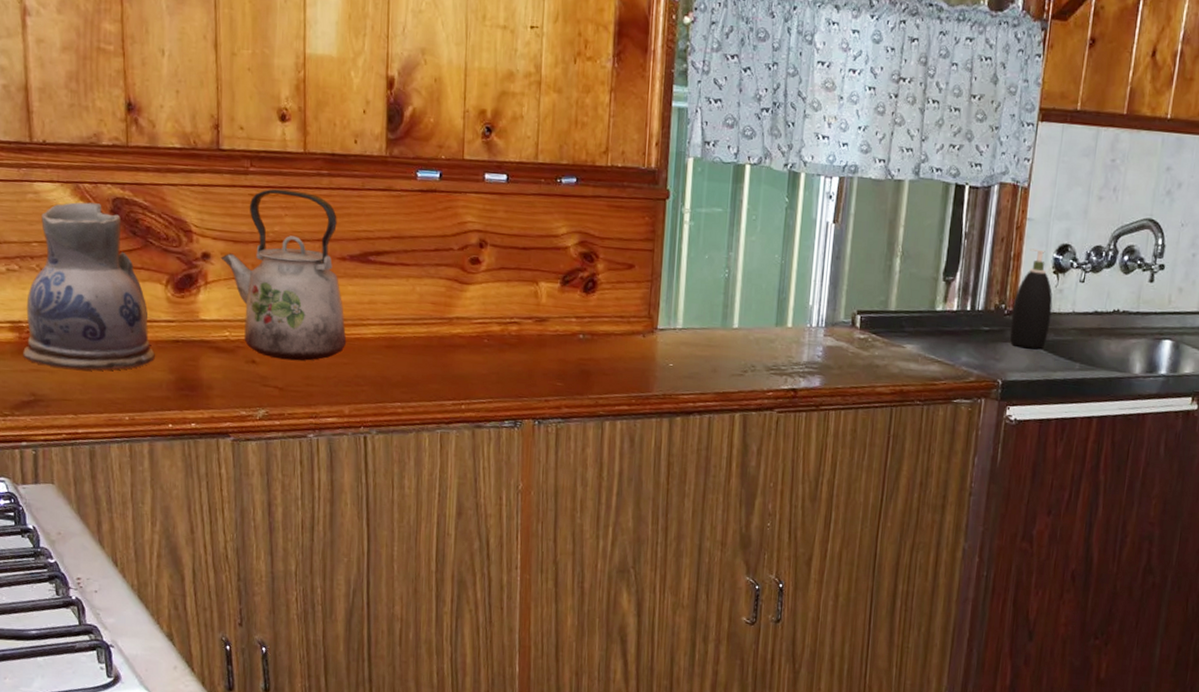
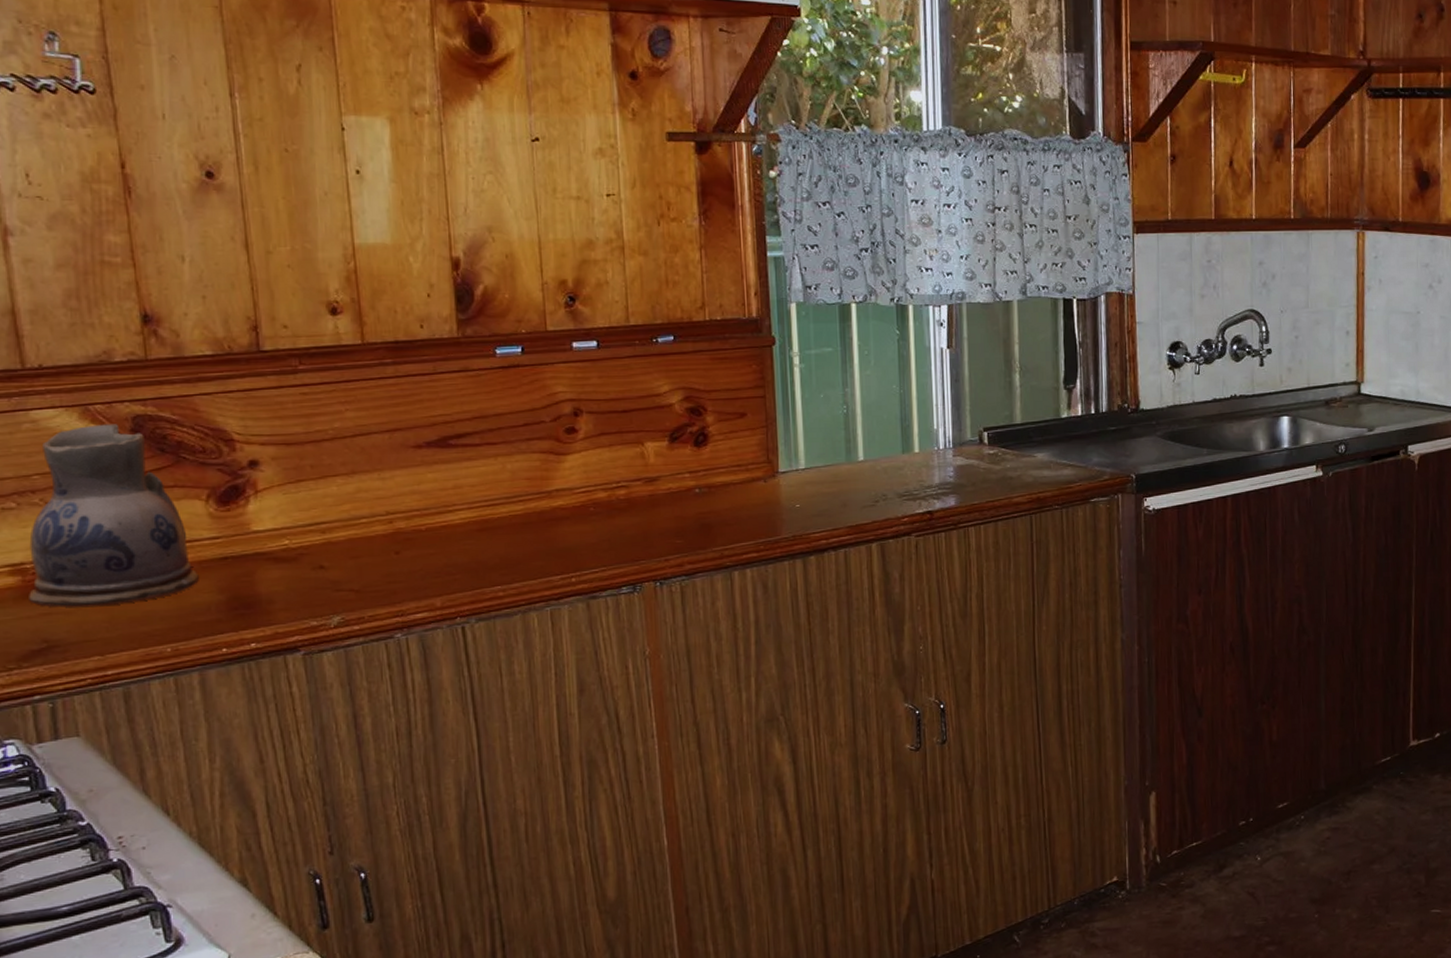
kettle: present [221,188,347,361] -> none [271,383,432,560]
soap dispenser: present [1009,248,1053,350] -> none [1135,349,1174,442]

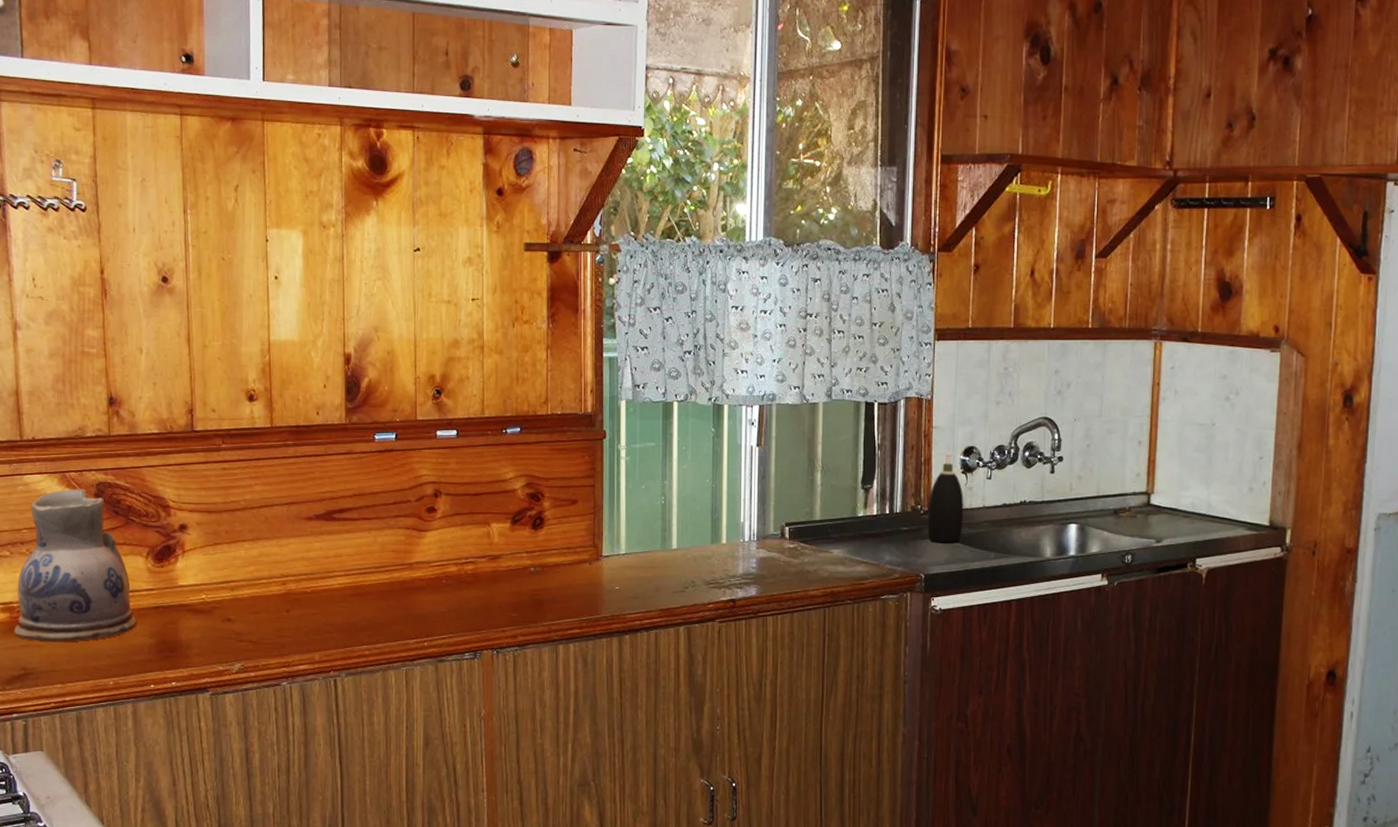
soap dispenser: none [1135,349,1174,442] -> present [927,453,964,543]

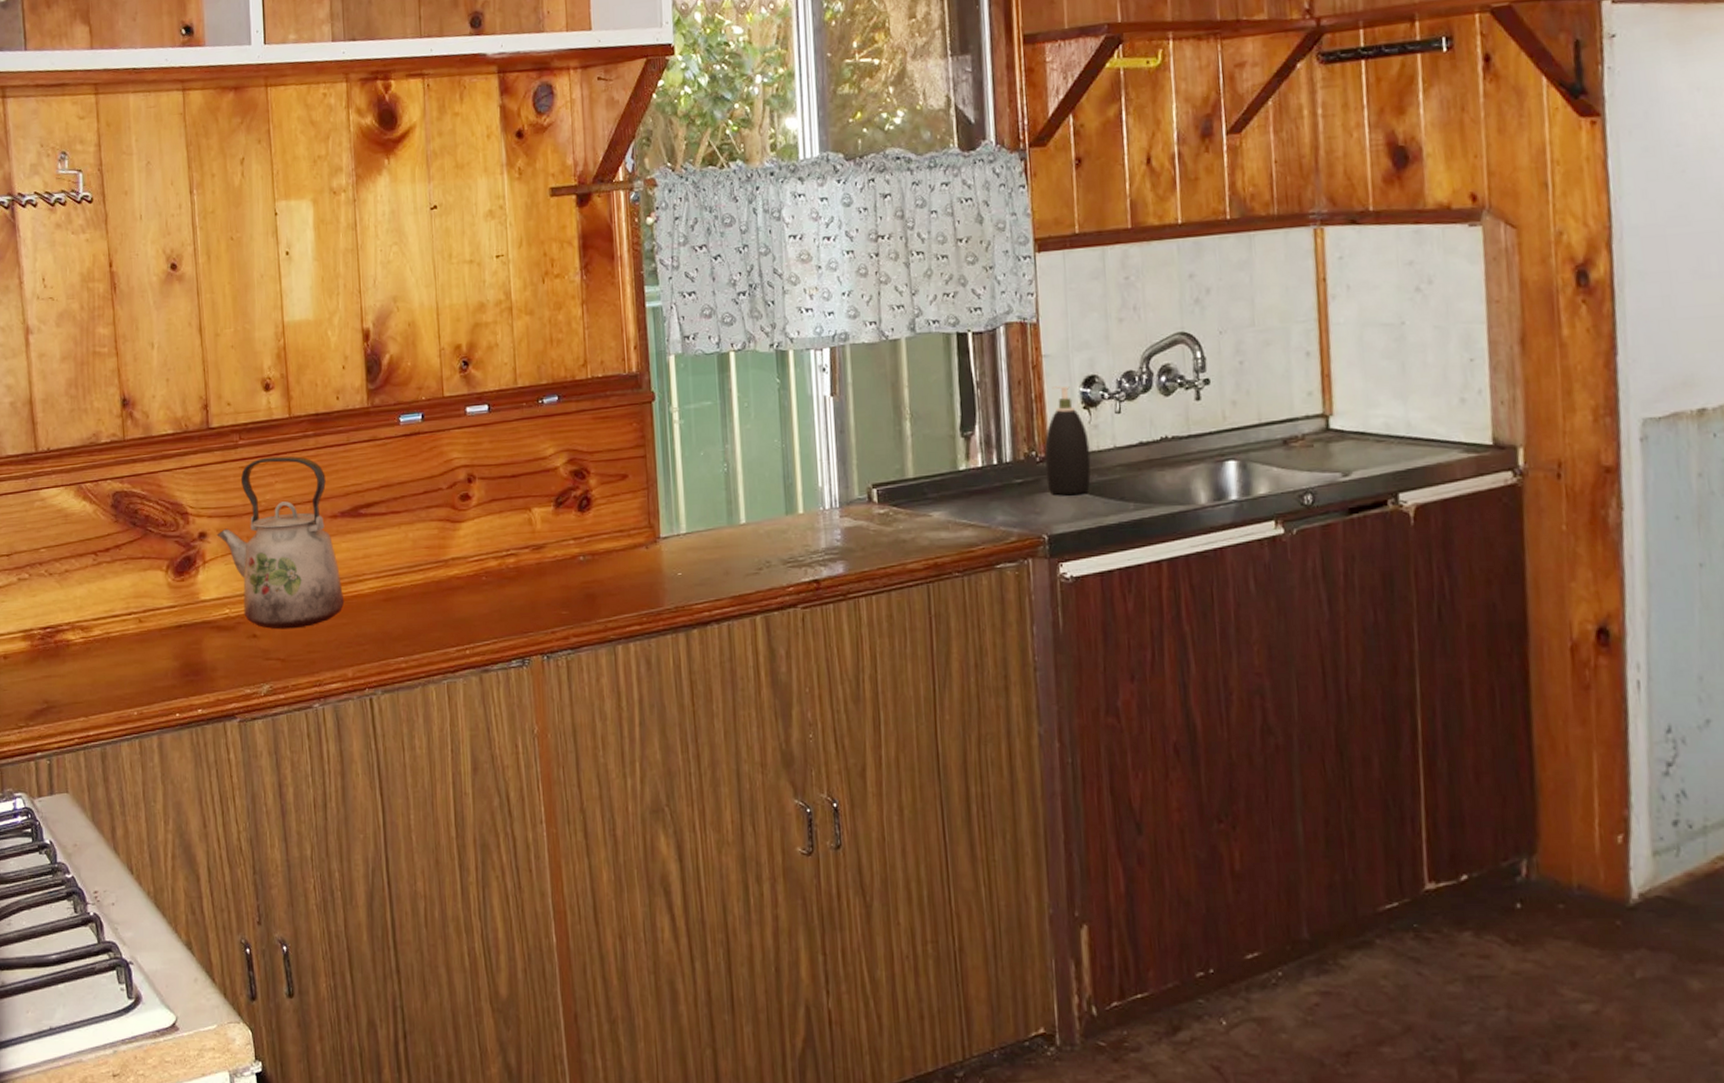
ceramic pitcher: present [14,489,137,643] -> none [35,500,159,672]
kettle: none [196,461,315,616] -> present [216,456,345,630]

